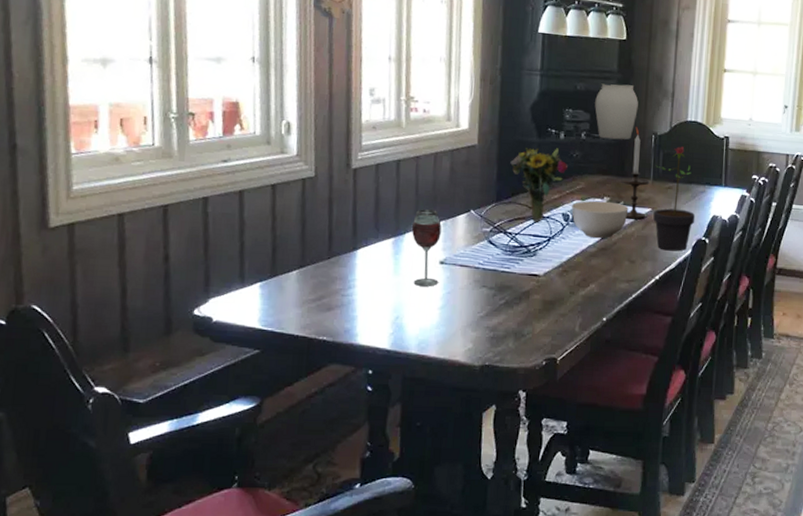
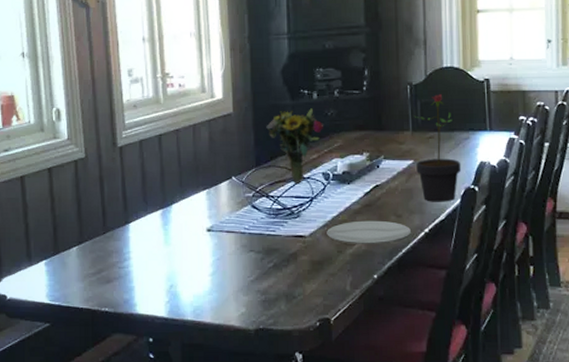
wineglass: present [411,209,442,287] -> none [177,180,207,254]
plate: none [561,263,643,288] -> present [327,220,412,244]
bowl: present [571,200,629,239] -> none [331,157,390,195]
vase: present [595,83,639,140] -> none [345,38,390,94]
candlestick: present [621,127,650,220] -> none [379,79,409,173]

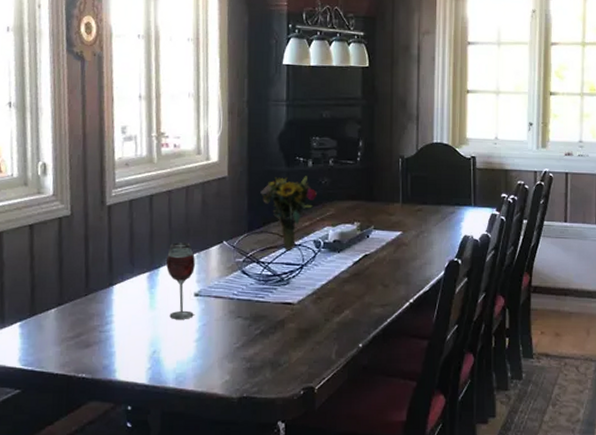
wineglass: none [177,180,207,254] -> present [166,242,195,319]
plate: present [327,220,412,244] -> none [315,289,397,313]
potted flower: present [415,94,462,202] -> none [404,168,447,273]

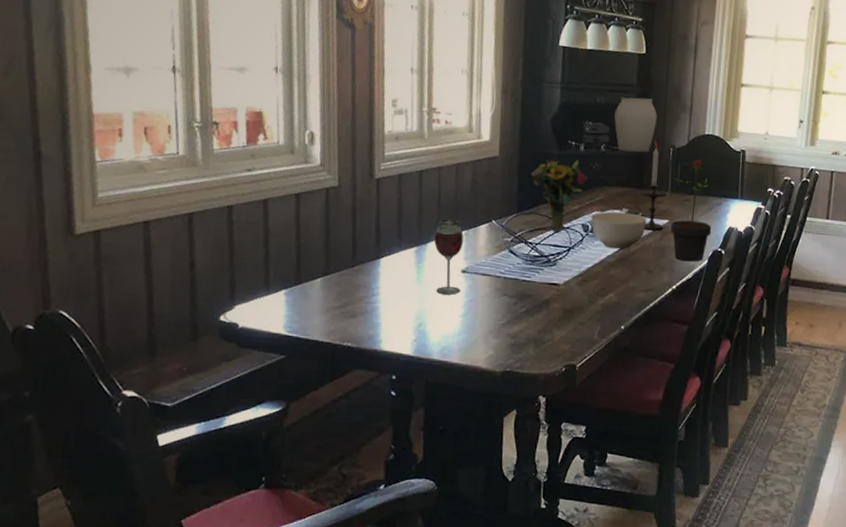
bowl: none [323,226,379,264] -> present [591,212,647,249]
vase: none [341,110,384,165] -> present [614,97,657,153]
candlestick: none [370,151,399,243] -> present [639,140,668,231]
potted flower: none [404,168,447,273] -> present [670,159,712,262]

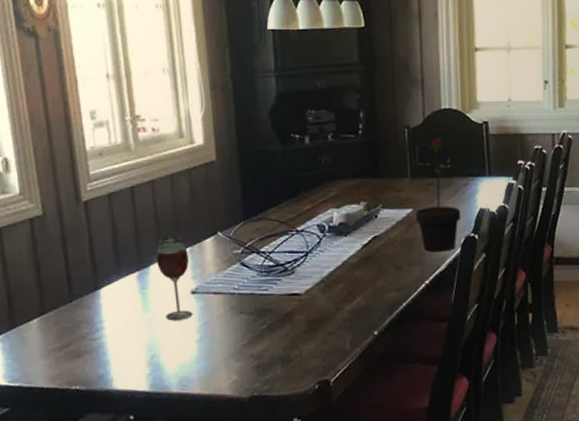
bouquet: present [531,159,588,233] -> none [254,154,318,238]
bowl: present [591,212,647,249] -> none [327,206,389,248]
vase: present [614,97,657,153] -> none [338,77,386,139]
candlestick: present [639,140,668,231] -> none [376,122,408,223]

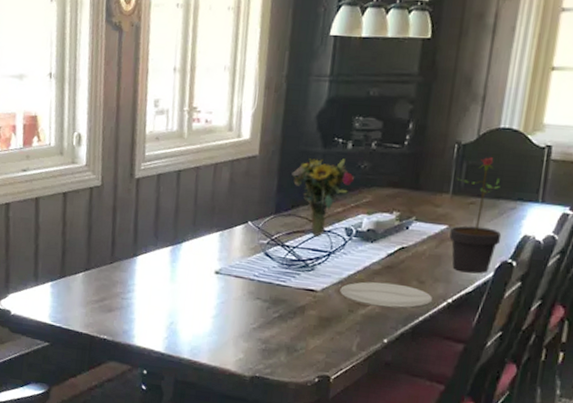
wineglass: present [155,236,193,320] -> none [188,219,219,296]
bouquet: none [254,154,318,238] -> present [292,158,355,236]
plate: none [323,273,412,300] -> present [340,281,433,309]

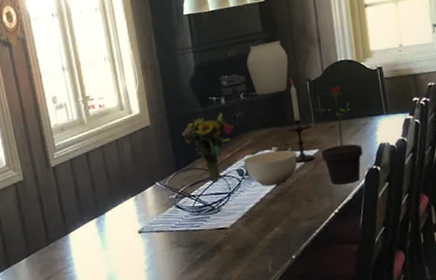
plate: present [340,281,433,309] -> none [246,206,323,231]
bowl: none [355,215,421,256] -> present [244,150,298,186]
vase: none [389,88,441,150] -> present [246,41,289,96]
candlestick: none [414,135,448,237] -> present [285,78,315,163]

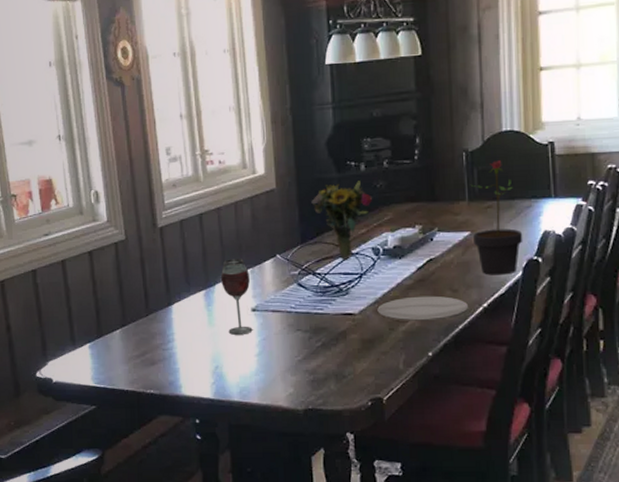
wineglass: none [109,188,141,255] -> present [220,259,253,335]
bowl: present [244,150,298,186] -> none [381,229,445,270]
vase: present [246,41,289,96] -> none [394,102,443,164]
plate: none [246,206,323,231] -> present [377,295,469,321]
candlestick: present [285,78,315,163] -> none [432,146,465,246]

